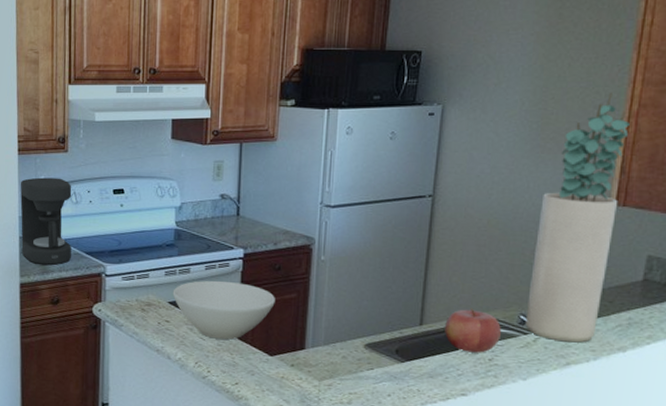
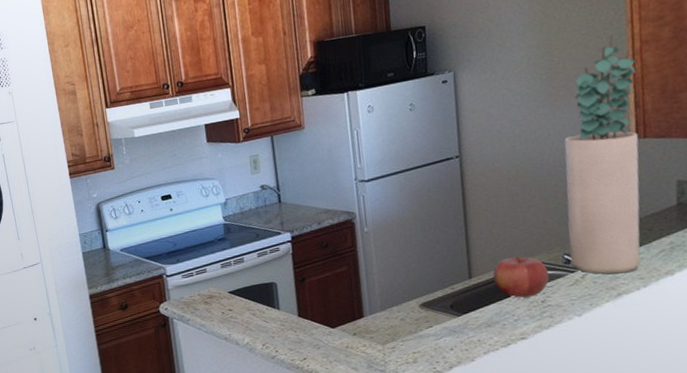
coffee maker: present [20,177,72,266] -> none [76,193,132,276]
bowl: present [172,280,275,340] -> none [231,264,328,320]

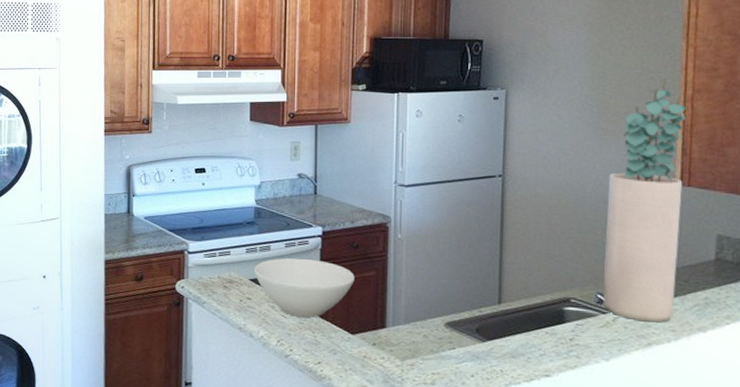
bowl: none [231,264,328,320] -> present [254,258,354,318]
fruit: present [493,255,549,298] -> none [524,286,580,333]

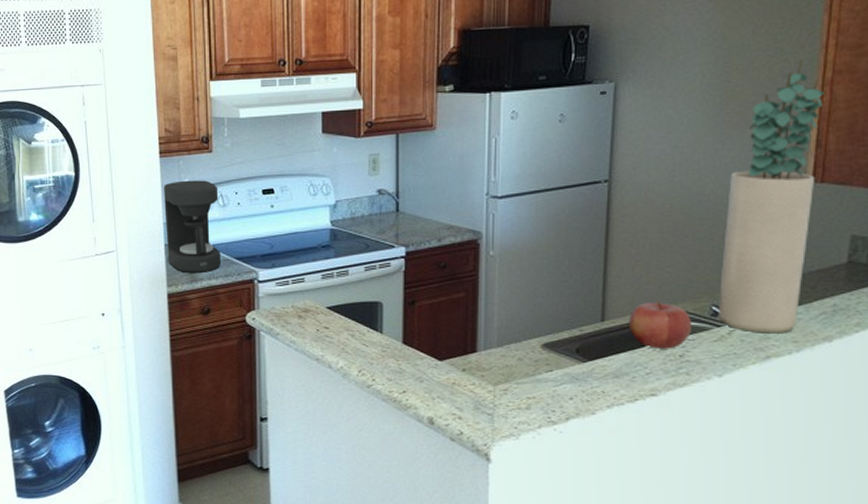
coffee maker: none [106,157,156,243] -> present [164,180,221,274]
bowl: present [254,258,354,318] -> none [331,282,442,345]
fruit: none [524,286,580,333] -> present [629,300,691,349]

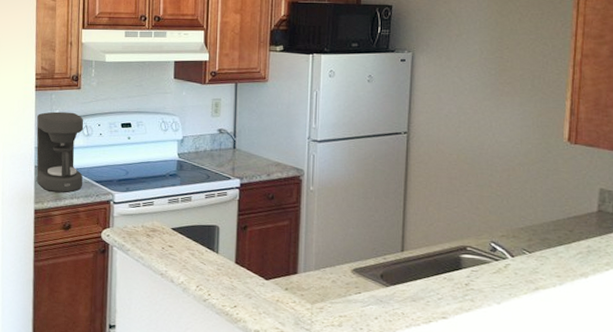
fruit: present [629,300,691,349] -> none [424,236,475,278]
vase: present [718,59,824,334] -> none [496,43,575,269]

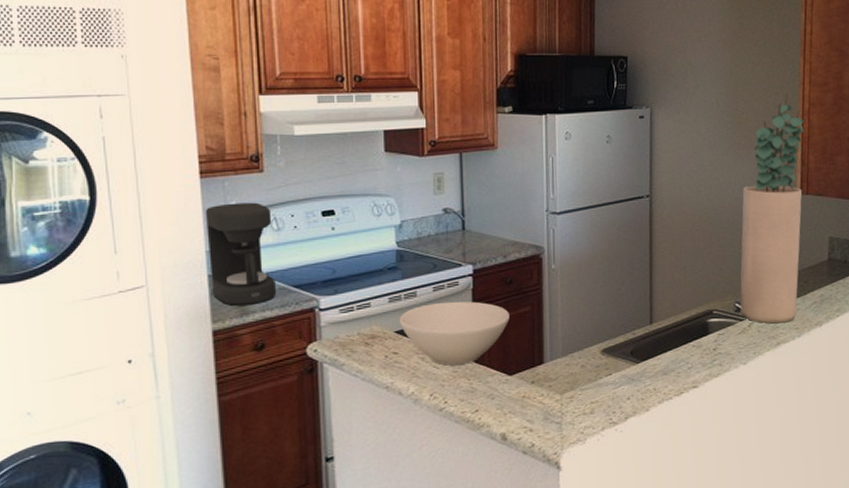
bowl: none [175,208,269,264] -> present [399,301,510,366]
vase: none [496,43,575,269] -> present [740,92,804,324]

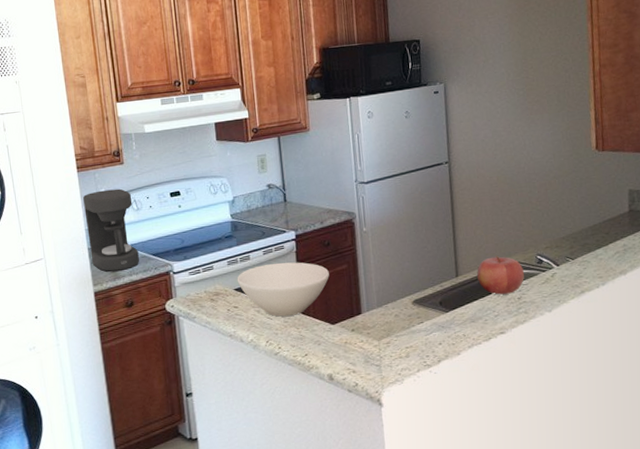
fruit: none [672,301,721,345] -> present [477,255,525,295]
vase: present [740,92,804,324] -> none [538,57,600,274]

